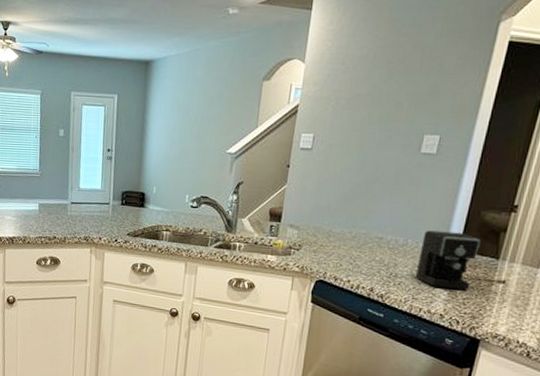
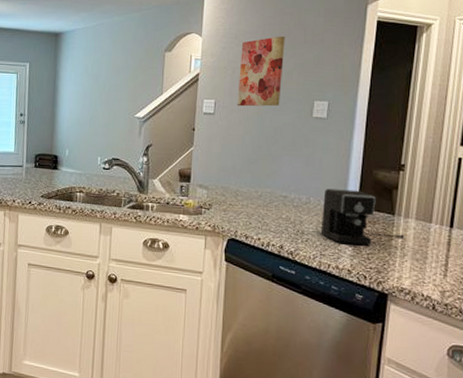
wall art: none [337,60,399,141] -> present [237,36,285,107]

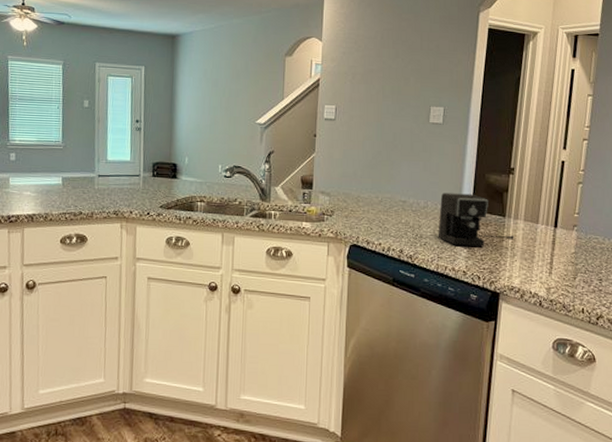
wall art: present [237,36,285,107] -> none [357,41,403,112]

